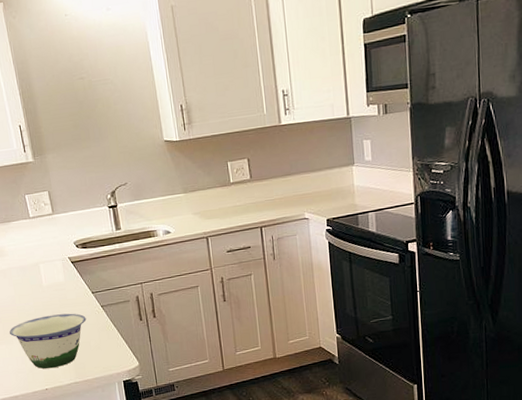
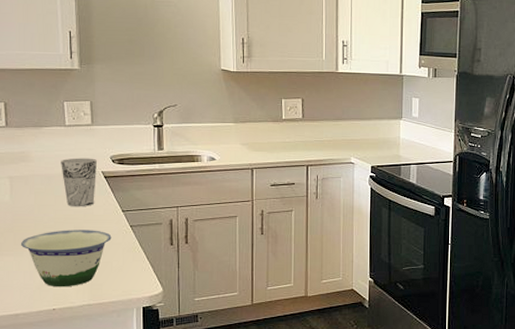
cup: none [31,245,66,293] -> present [61,158,97,206]

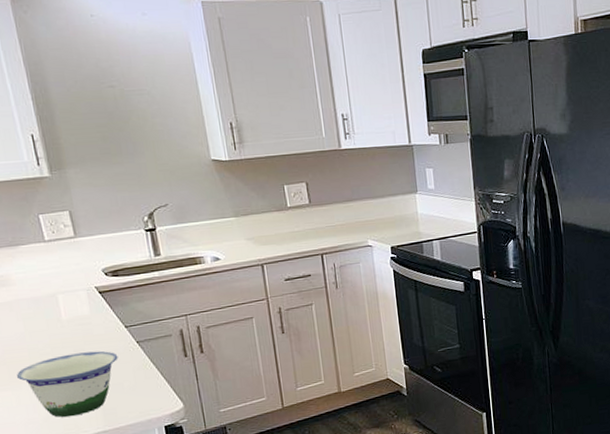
cup: present [61,158,97,206] -> none [46,273,93,329]

